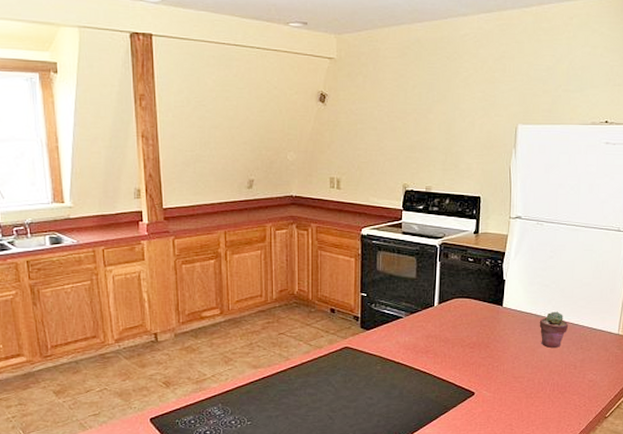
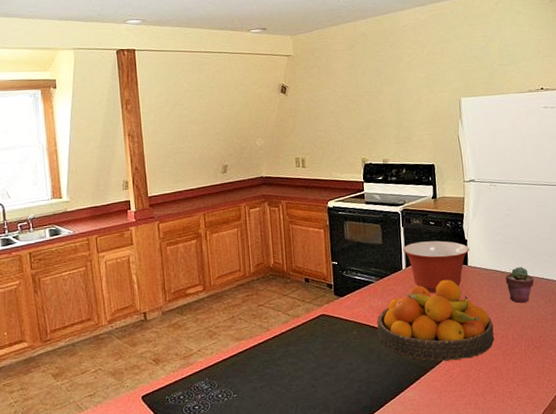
fruit bowl: none [402,319,521,401] -> present [377,279,495,361]
mixing bowl: none [437,278,507,332] -> present [403,240,470,293]

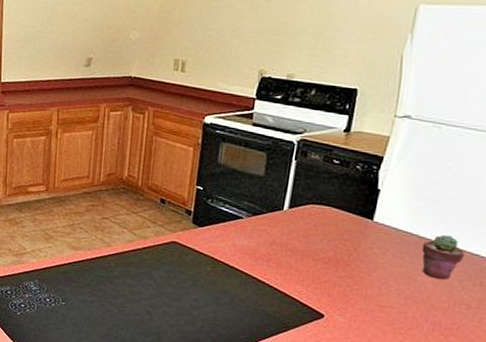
fruit bowl: present [377,279,495,361] -> none [235,231,390,327]
mixing bowl: present [403,240,470,293] -> none [289,181,381,245]

